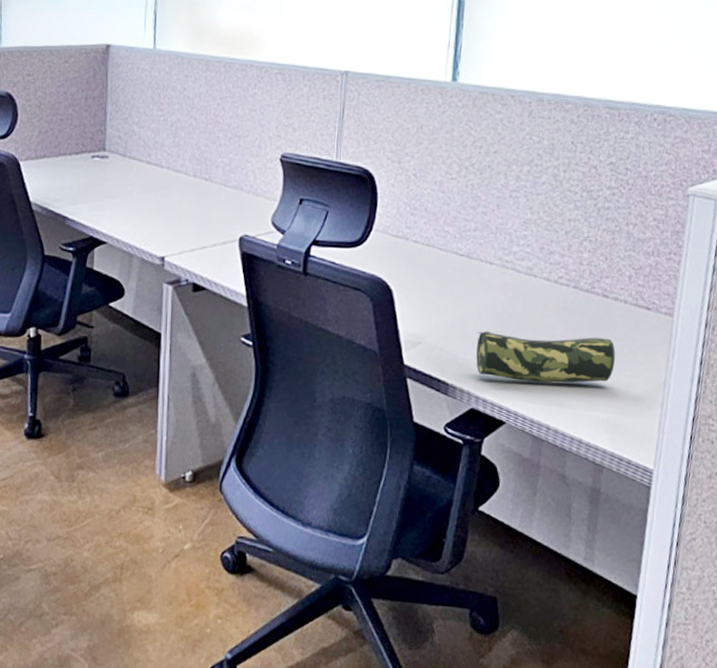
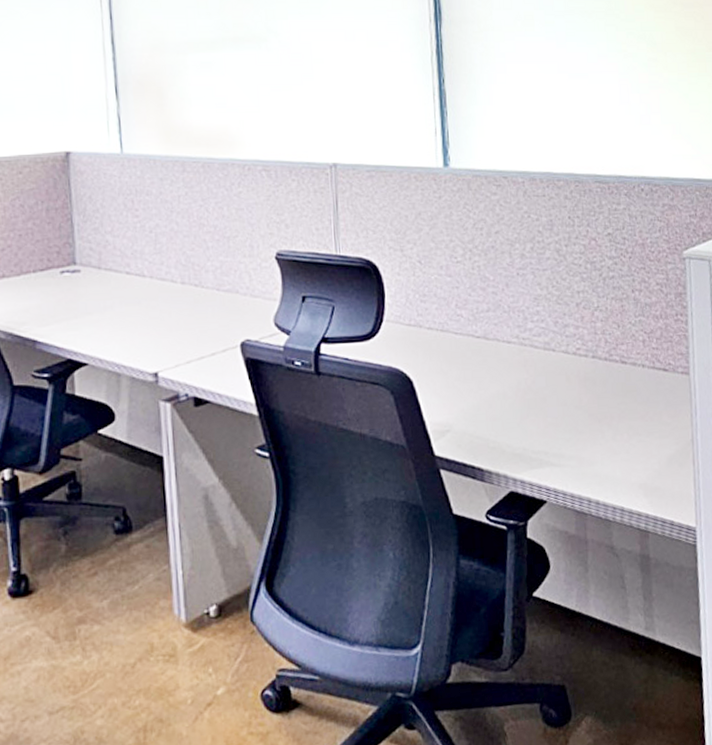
pencil case: present [476,331,616,383] -> none [505,403,644,457]

